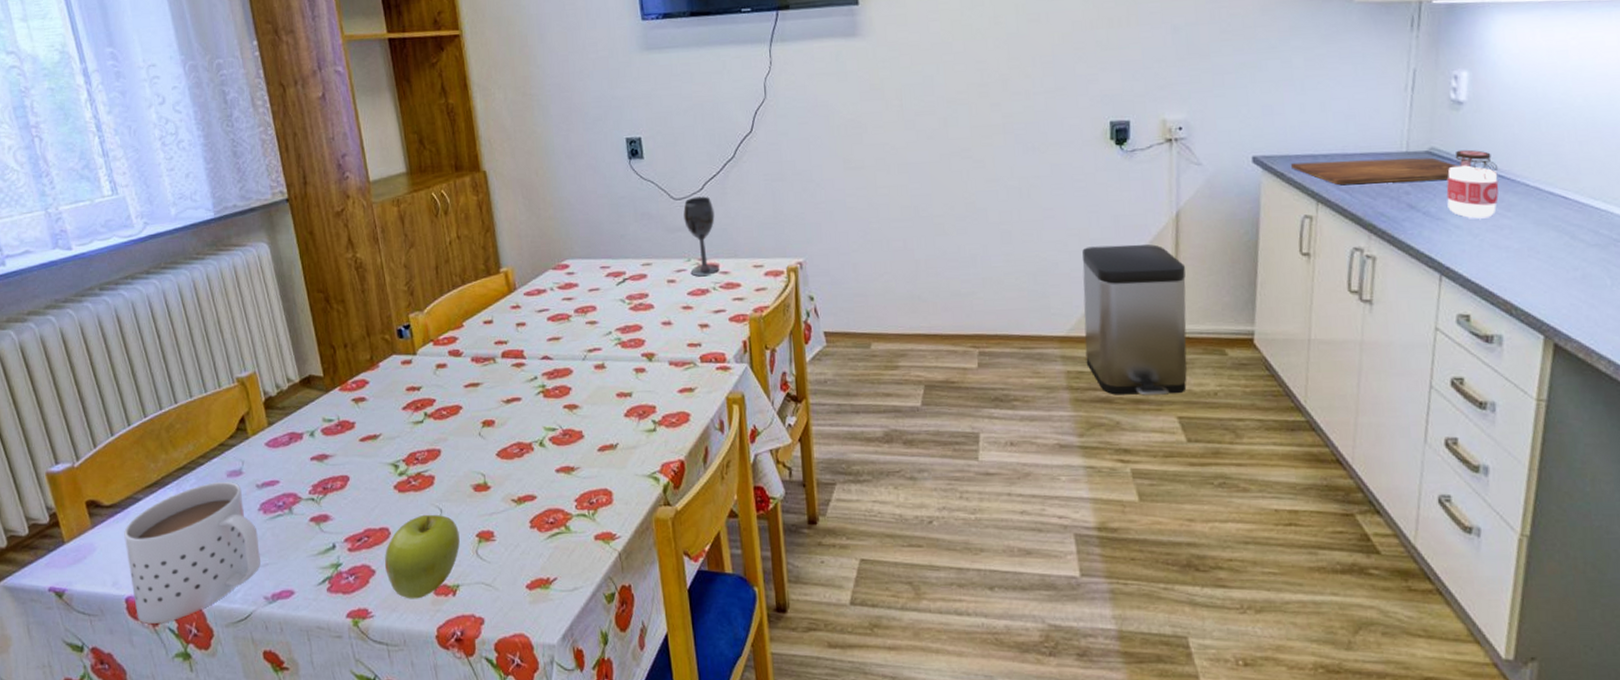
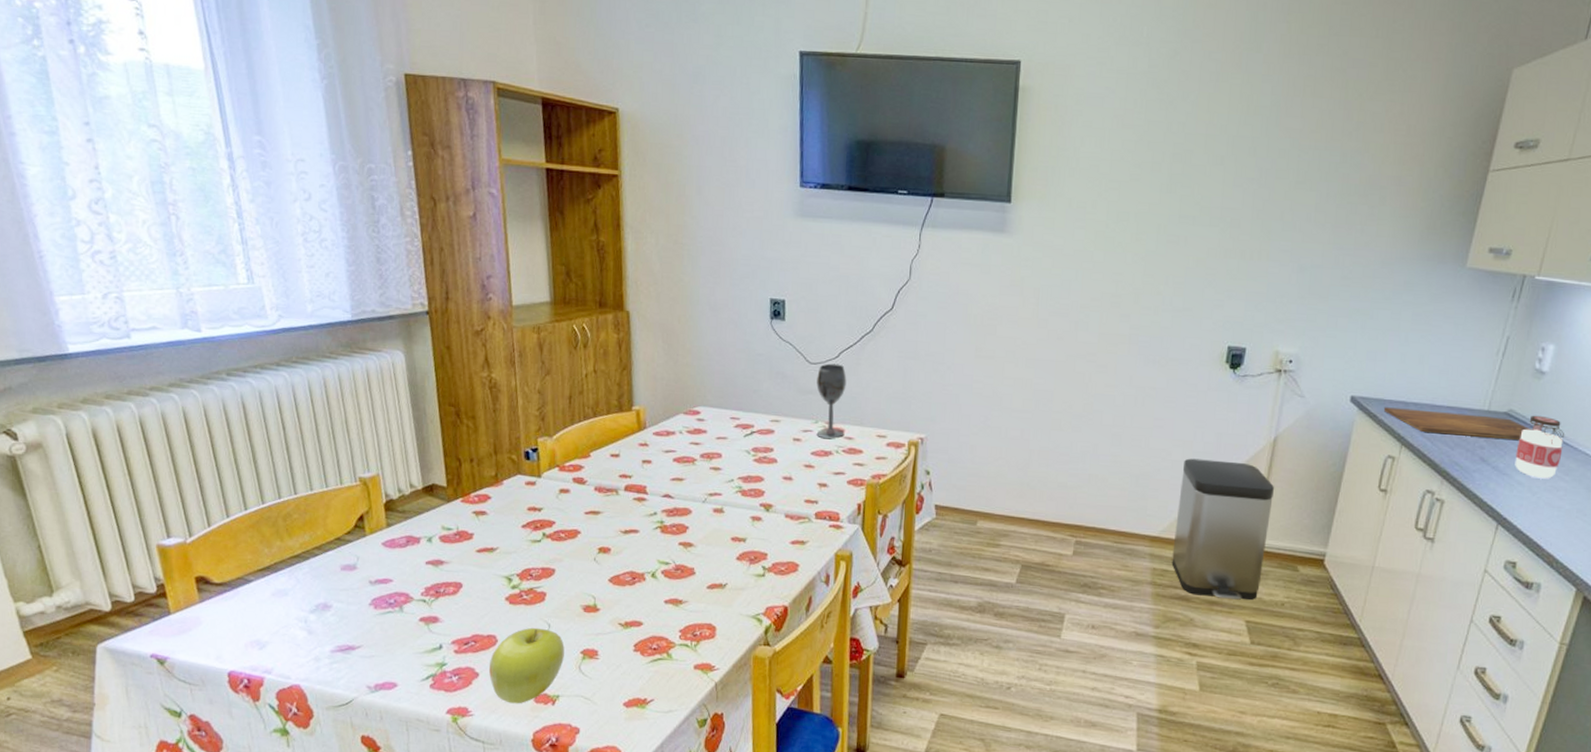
mug: present [124,481,261,624] -> none [231,573,367,700]

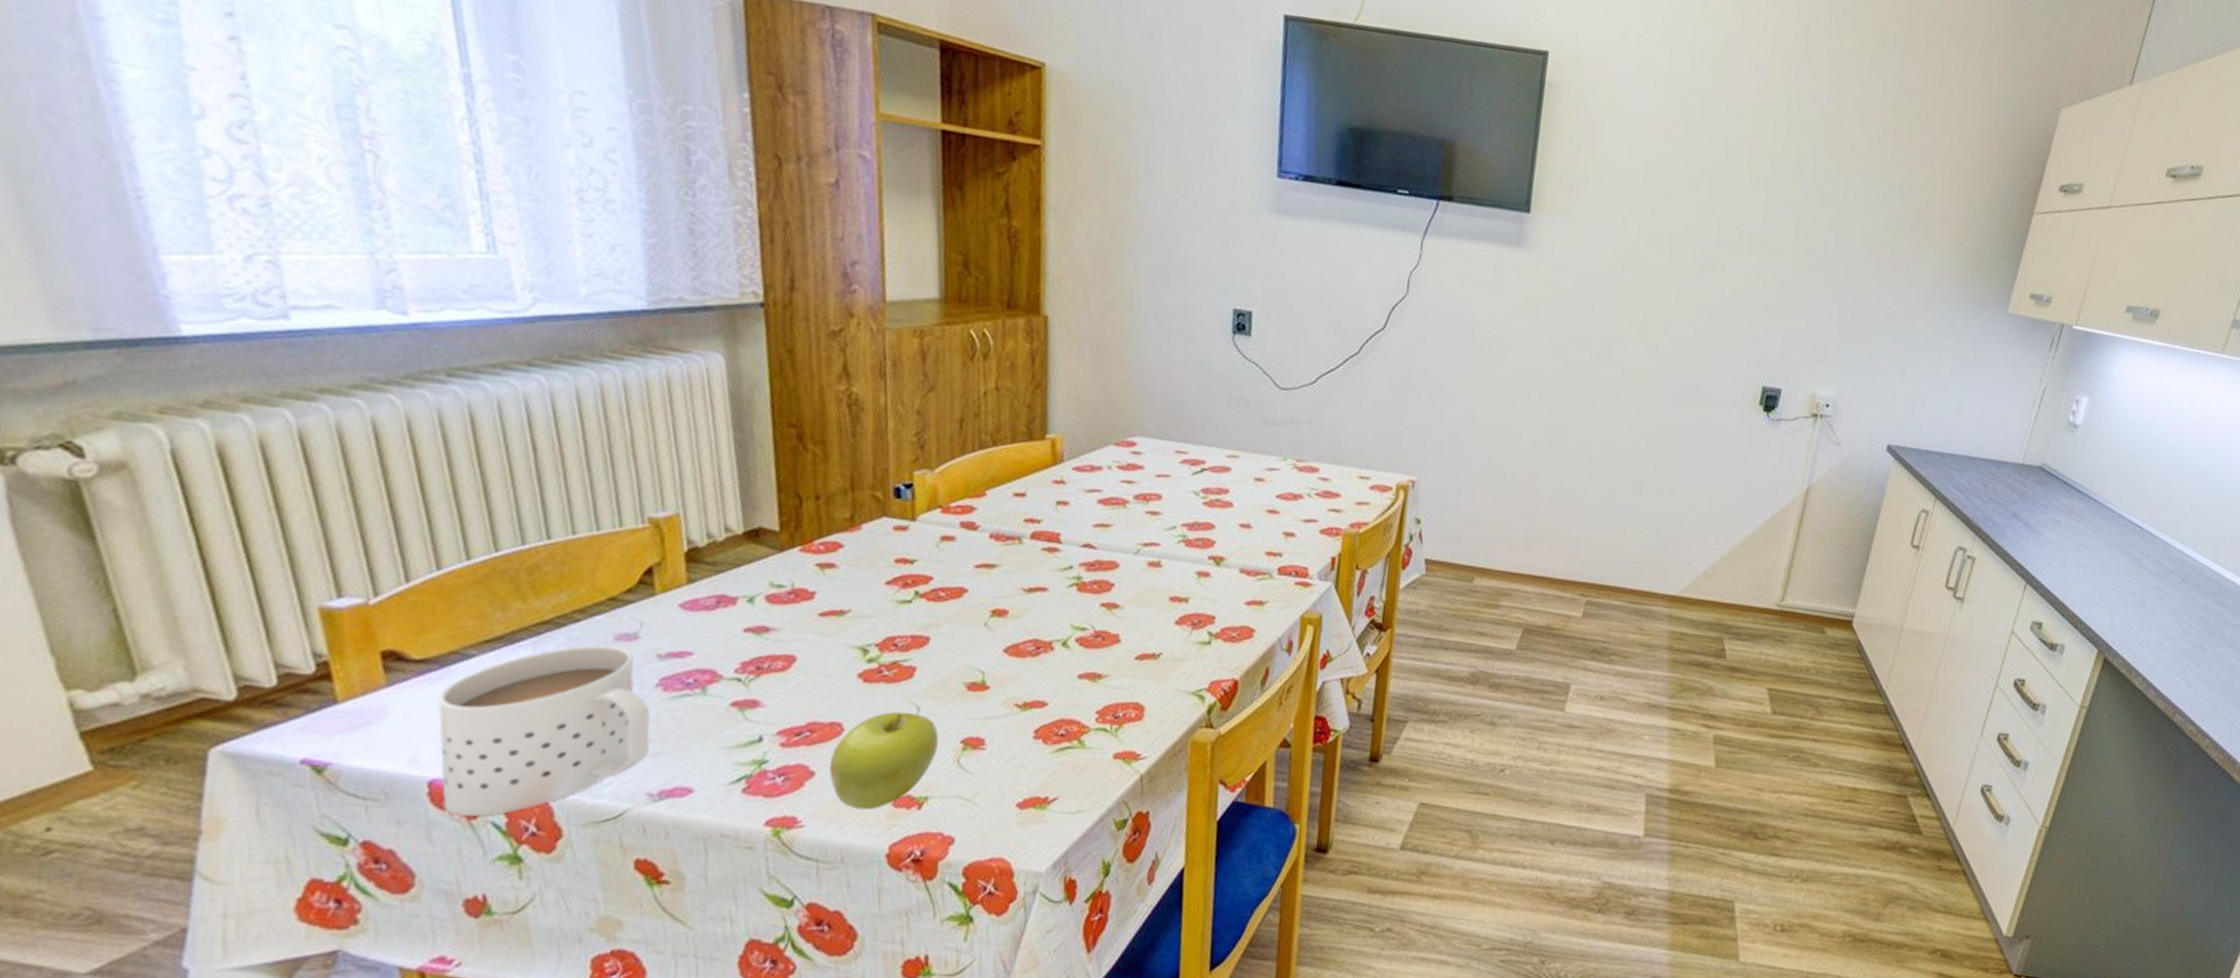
mug: none [231,573,367,700] -> present [437,645,650,817]
wine glass: present [816,363,847,440] -> none [1284,389,1325,480]
pedal bin: present [1171,458,1275,600] -> none [1691,509,1805,666]
cutting board: present [1383,407,1532,440] -> none [1919,458,2064,495]
jar: present [1515,415,1565,479] -> none [2045,469,2094,536]

